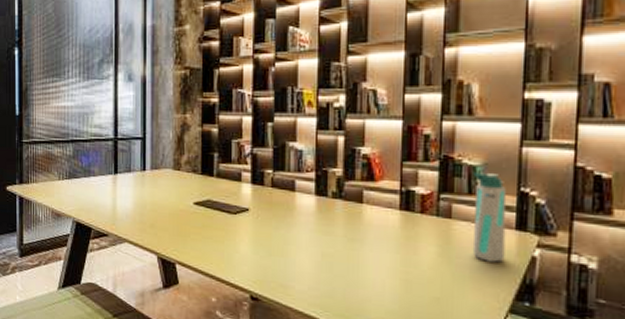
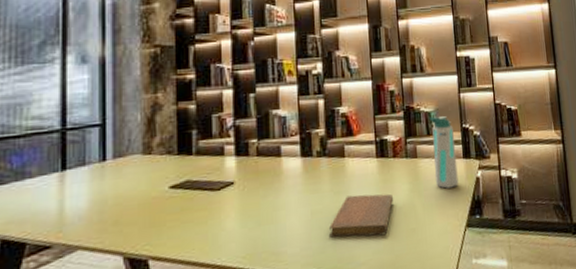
notebook: none [339,245,417,297] -> present [329,193,394,238]

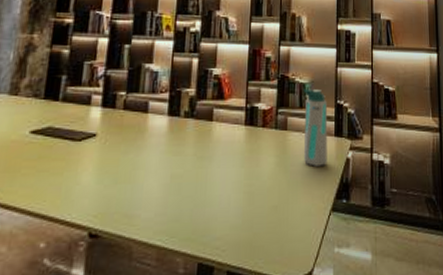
notebook: present [329,193,394,238] -> none [187,162,259,210]

